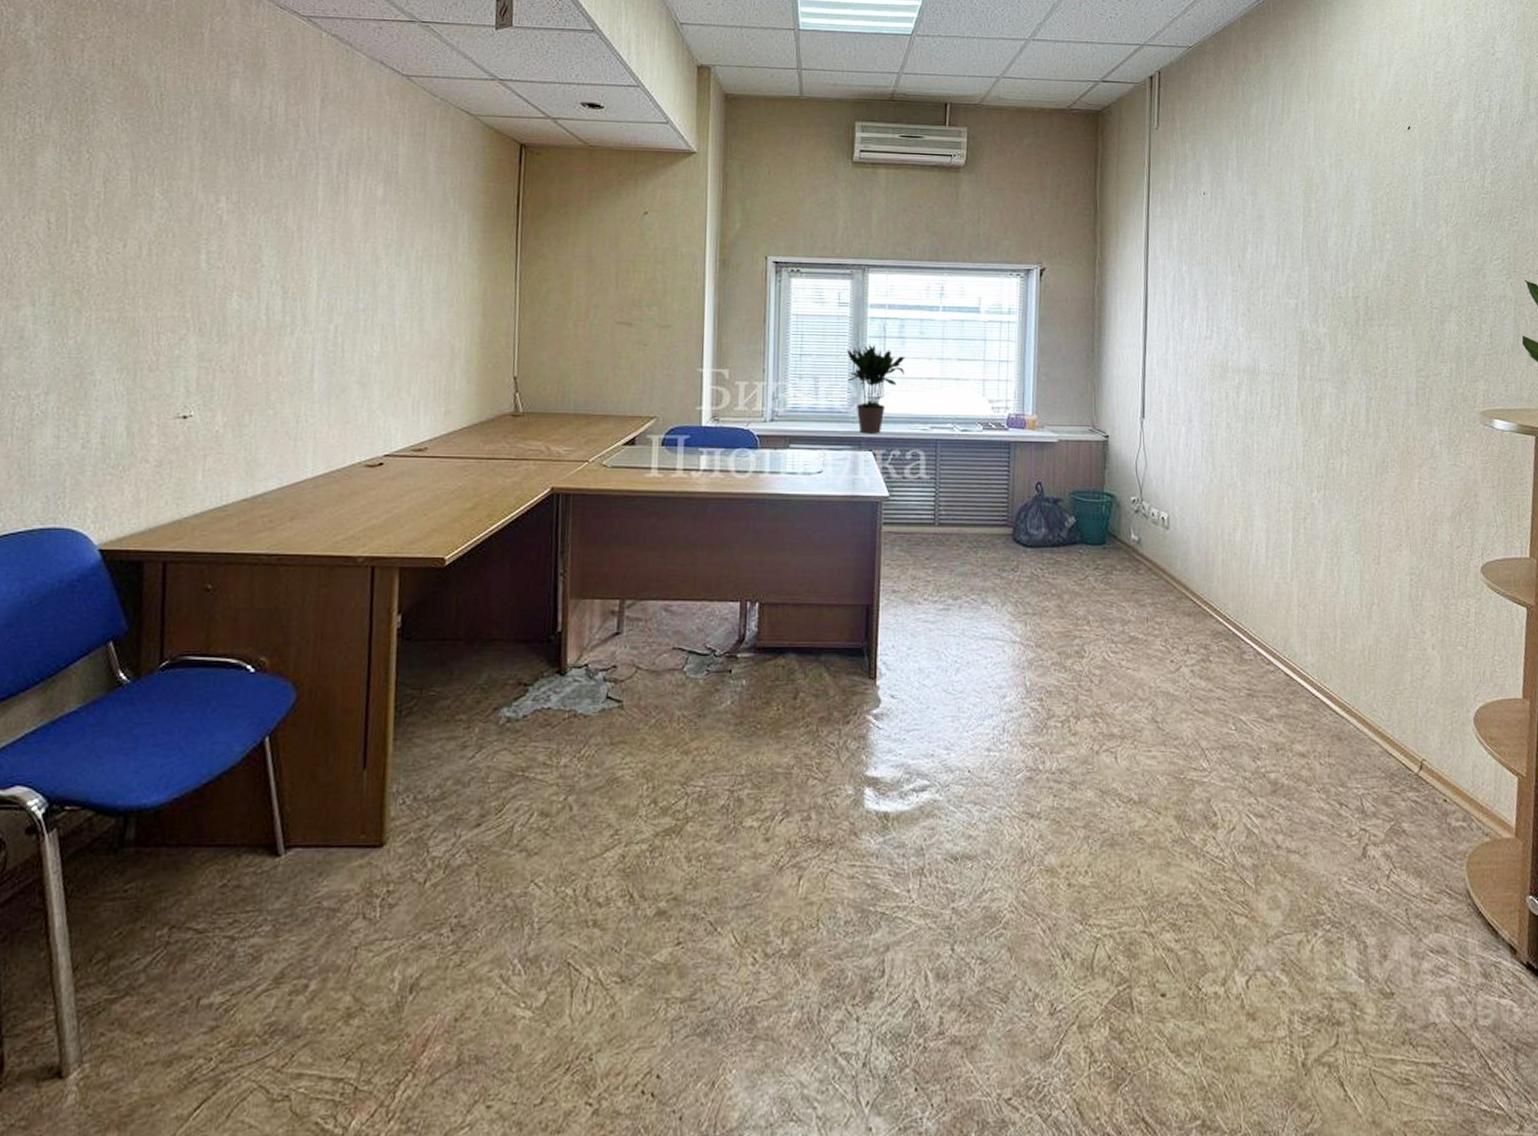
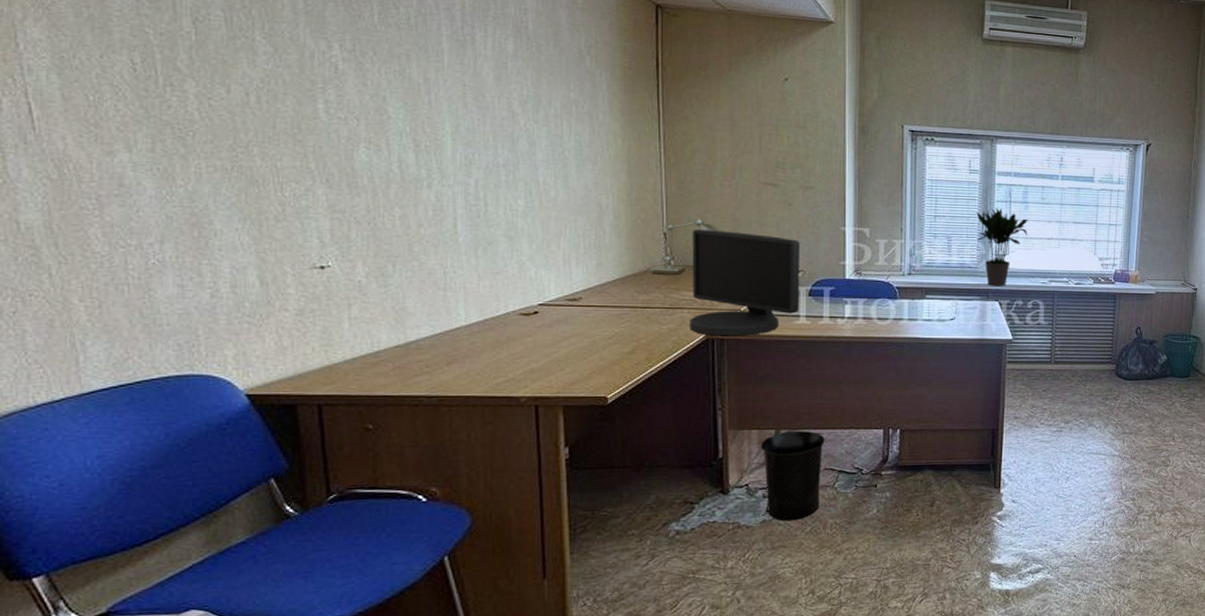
desk lamp: none [497,362,576,422] -> present [650,219,725,275]
monitor: none [534,372,655,491] -> present [690,228,801,336]
waste bin: none [604,602,674,711] -> present [761,431,825,521]

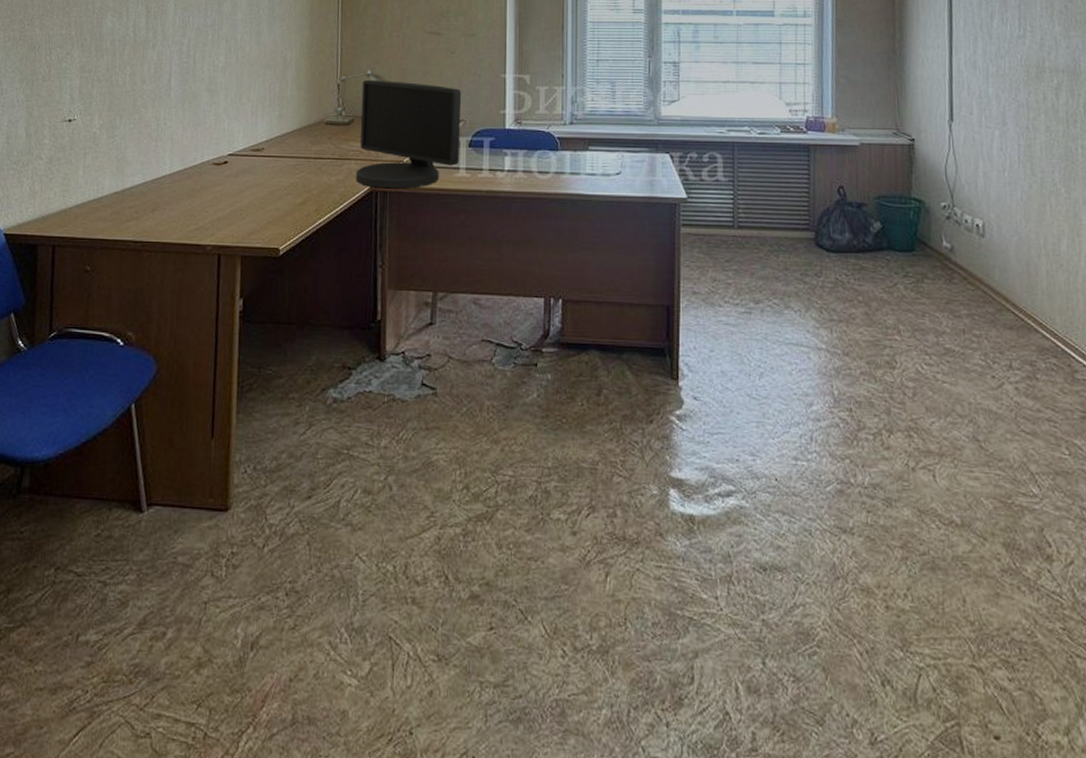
waste bin: present [761,431,825,521] -> none [419,295,482,399]
potted plant: present [976,207,1028,286] -> none [642,49,701,137]

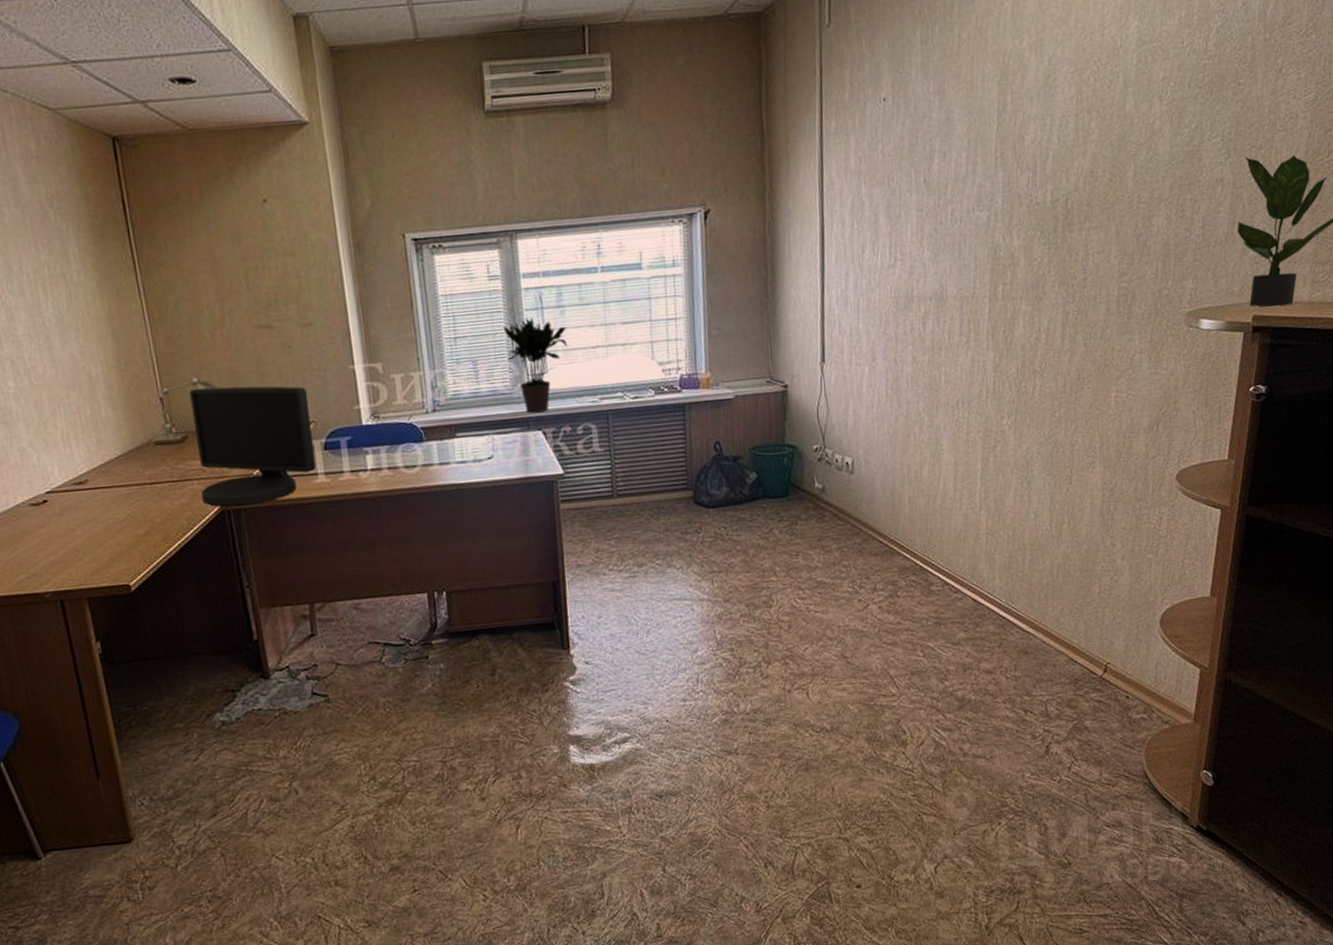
potted plant: none [642,49,701,137] -> present [502,317,568,413]

